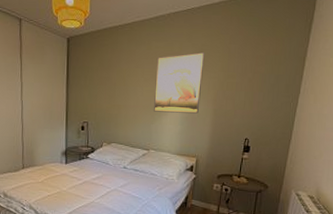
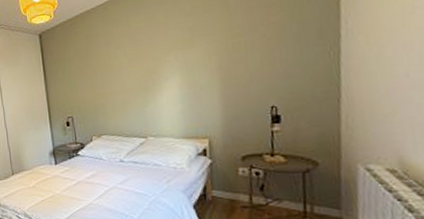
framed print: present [154,52,205,114] -> none [140,15,201,93]

